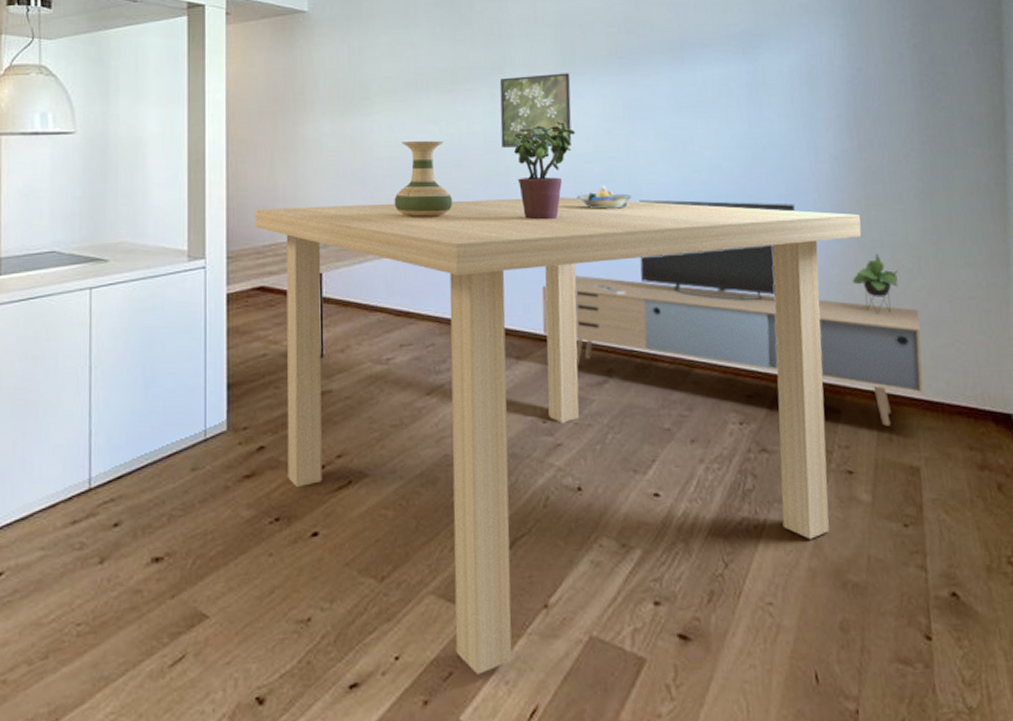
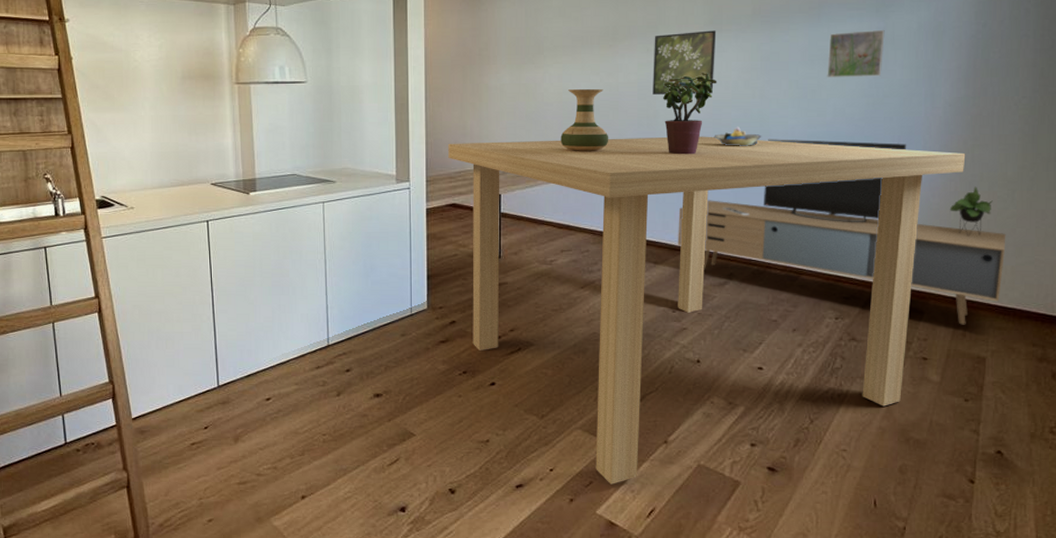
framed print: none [696,73,757,128] -> present [827,29,885,78]

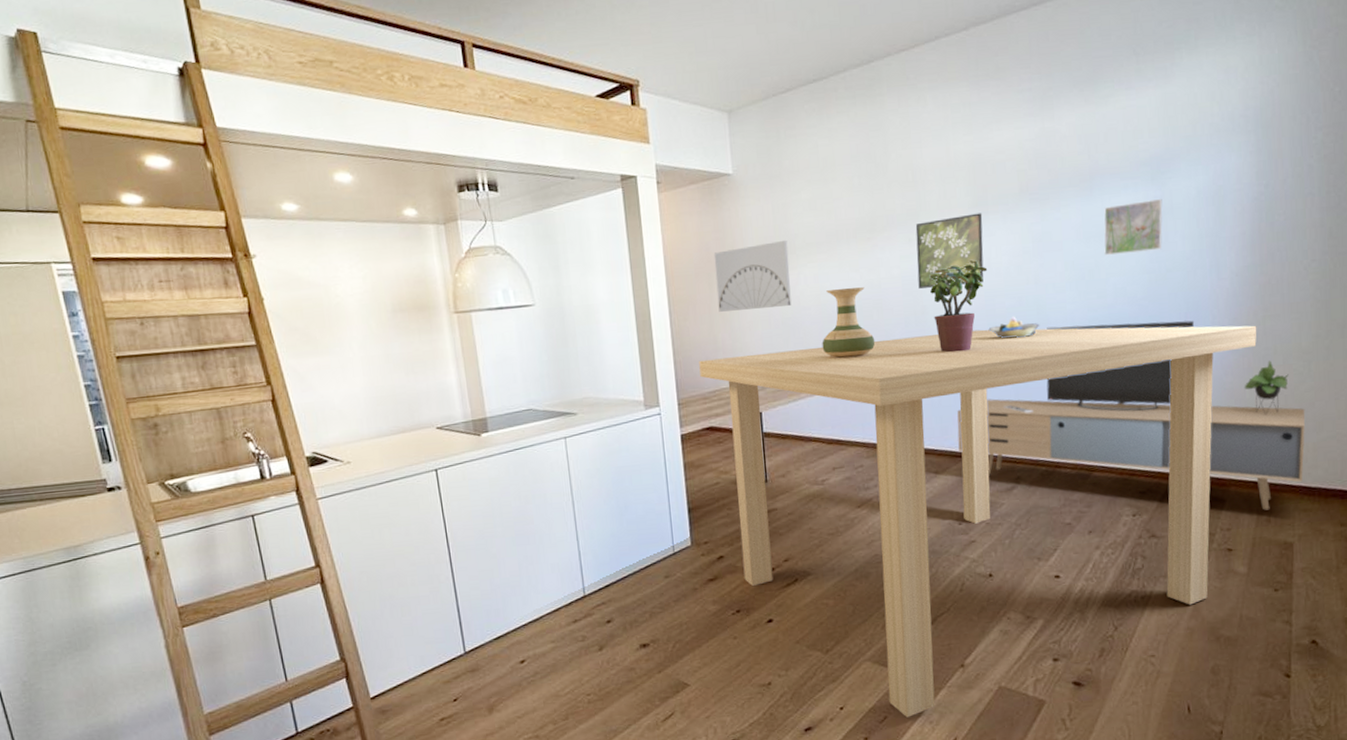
wall art: none [469,41,537,101] -> present [713,240,792,312]

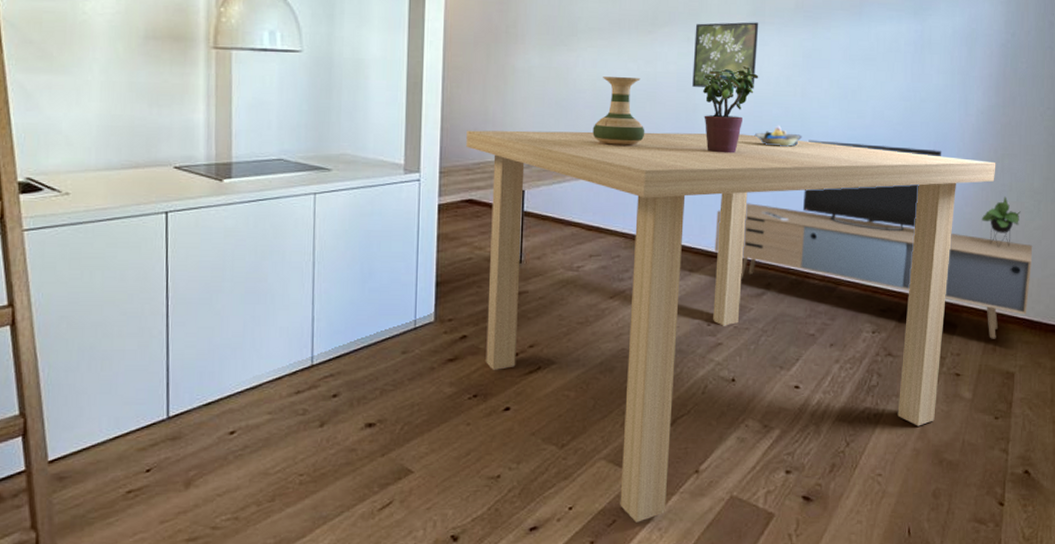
wall art: present [713,240,792,312] -> none [493,21,570,87]
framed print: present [1104,198,1163,256] -> none [867,32,922,80]

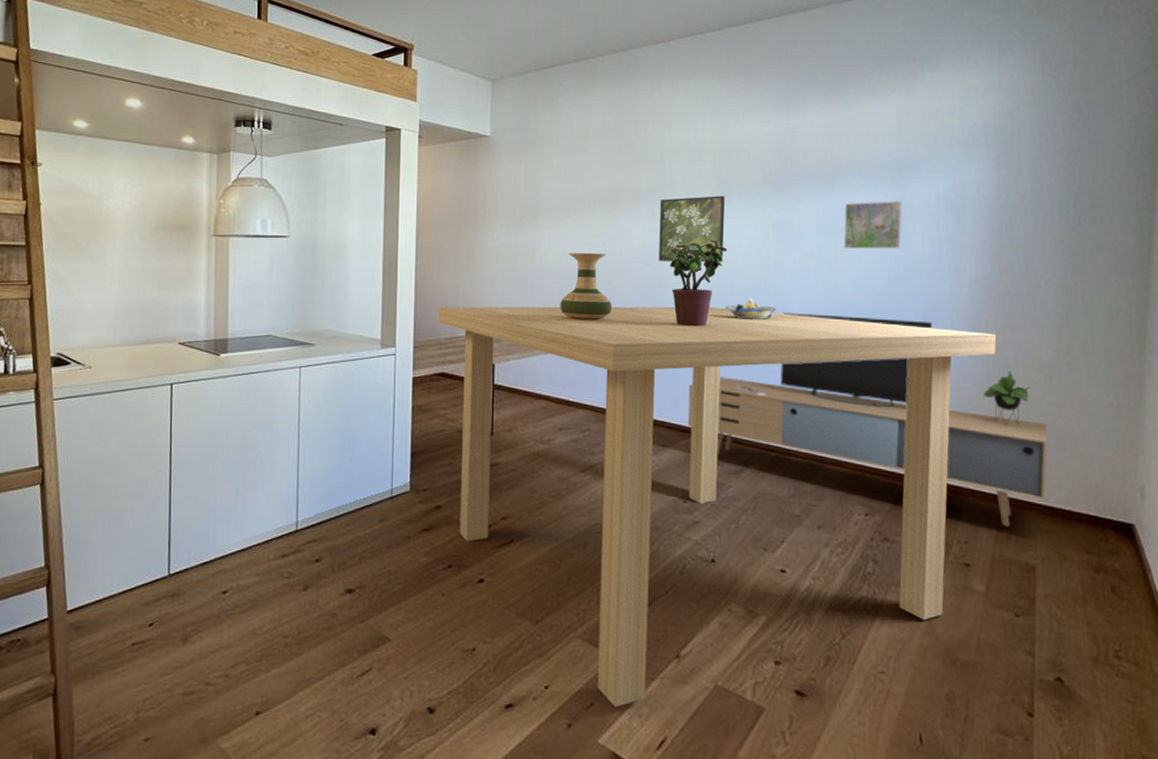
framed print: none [867,32,922,80] -> present [843,200,903,250]

